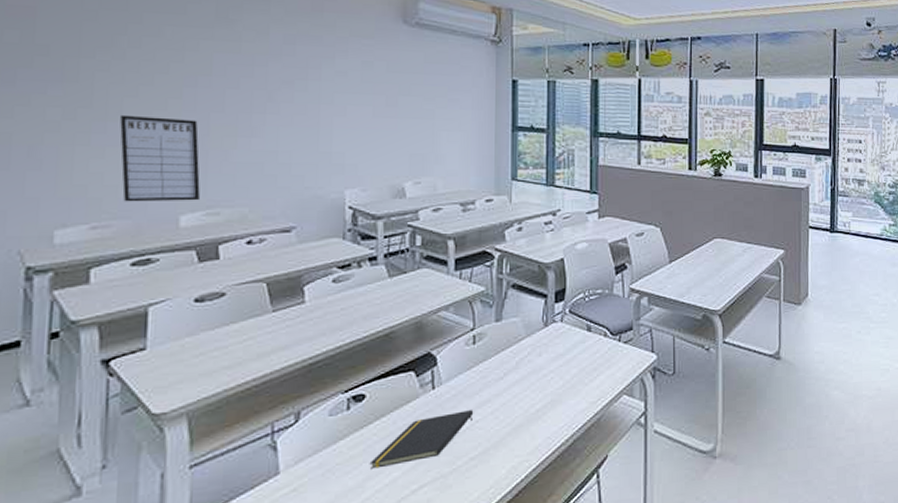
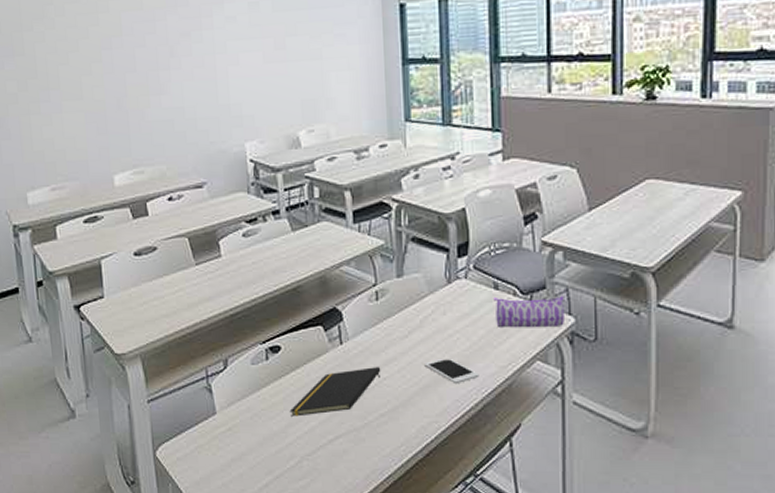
writing board: present [120,114,200,202] -> none [59,82,127,165]
cell phone: none [518,398,571,422] -> present [424,359,479,385]
pencil case: none [585,335,648,367] -> present [492,295,564,329]

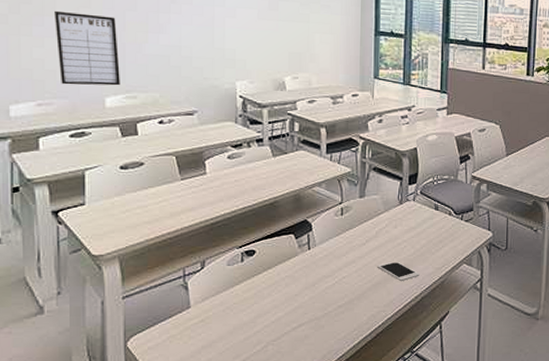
writing board: none [59,82,127,165] -> present [55,10,120,86]
notepad: present [289,367,381,417] -> none [259,268,342,309]
pencil case: present [492,295,564,329] -> none [433,215,485,240]

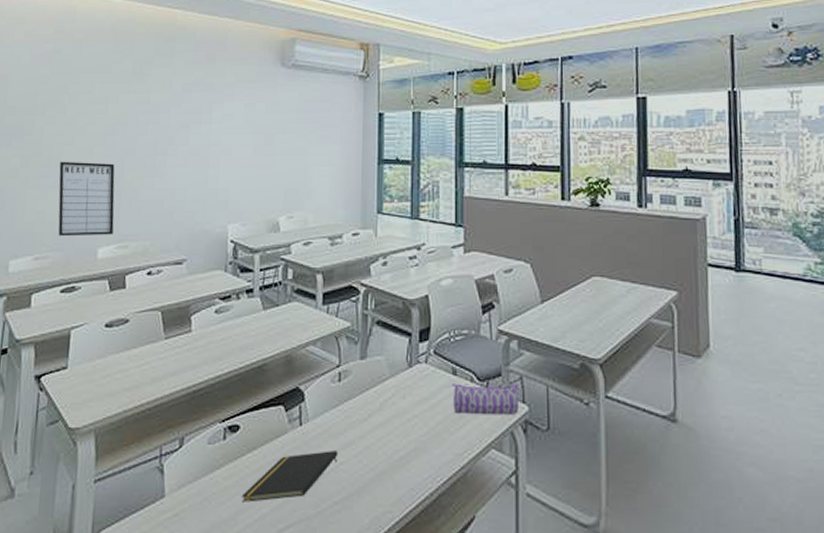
notepad: none [259,268,342,309] -> present [241,451,338,502]
cell phone: present [377,262,420,282] -> none [382,444,435,472]
pencil case: none [433,215,485,240] -> present [451,382,518,416]

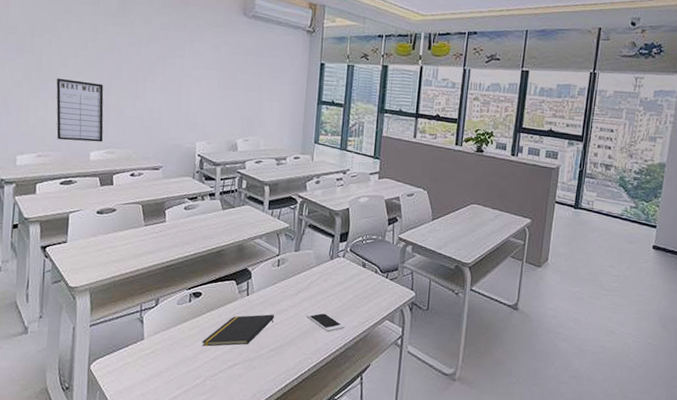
cell phone: none [382,444,435,472] -> present [307,313,345,332]
pencil case: present [451,382,518,416] -> none [360,272,409,298]

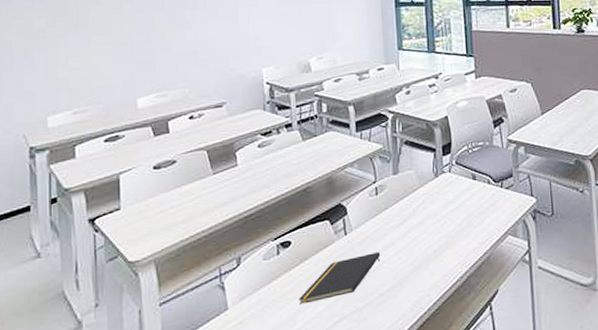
writing board: present [56,78,104,143] -> none [88,19,151,91]
cell phone: present [307,313,345,332] -> none [417,240,463,261]

